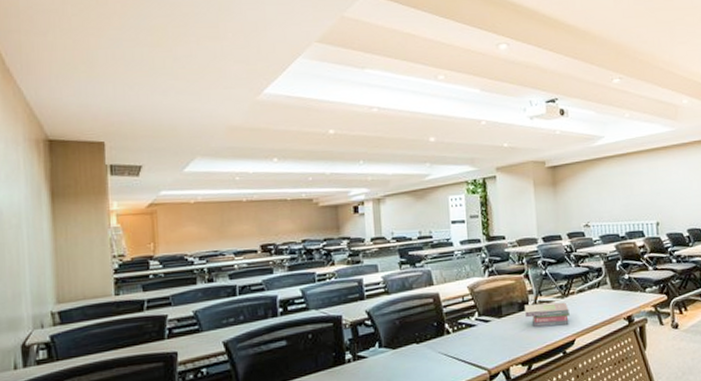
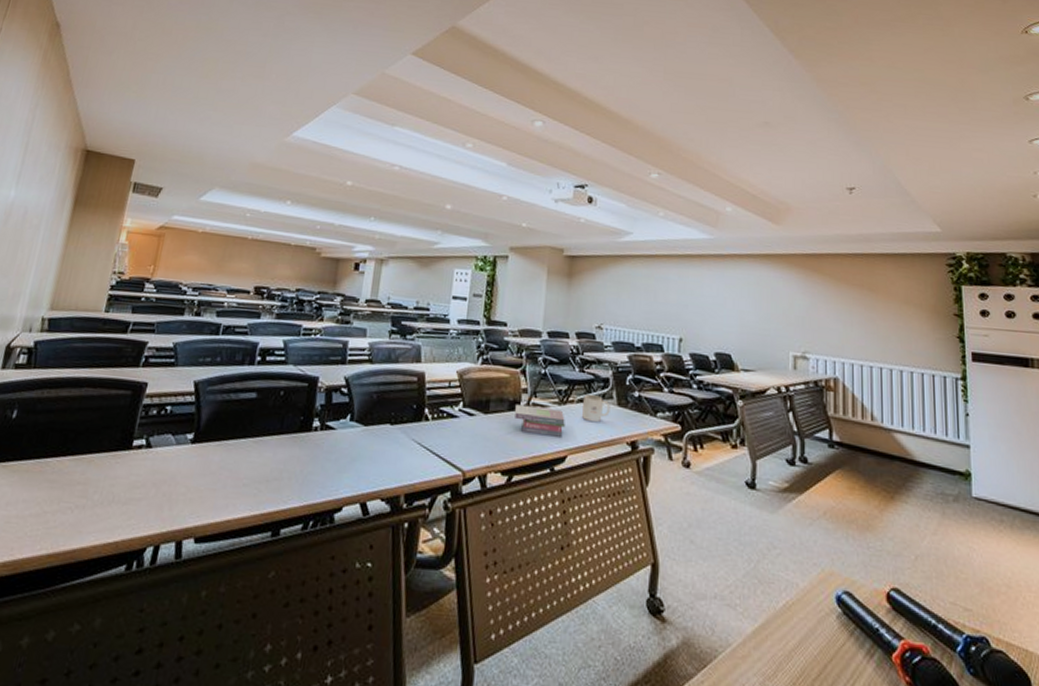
mug: none [582,283,606,308] -> present [582,393,611,423]

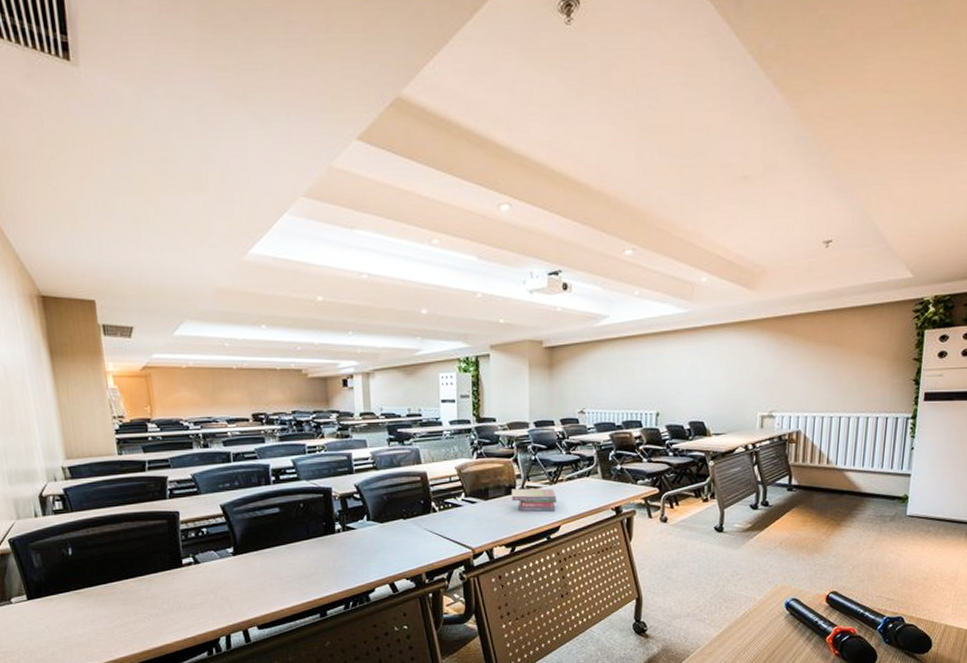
mug: present [582,393,611,423] -> none [571,472,596,496]

